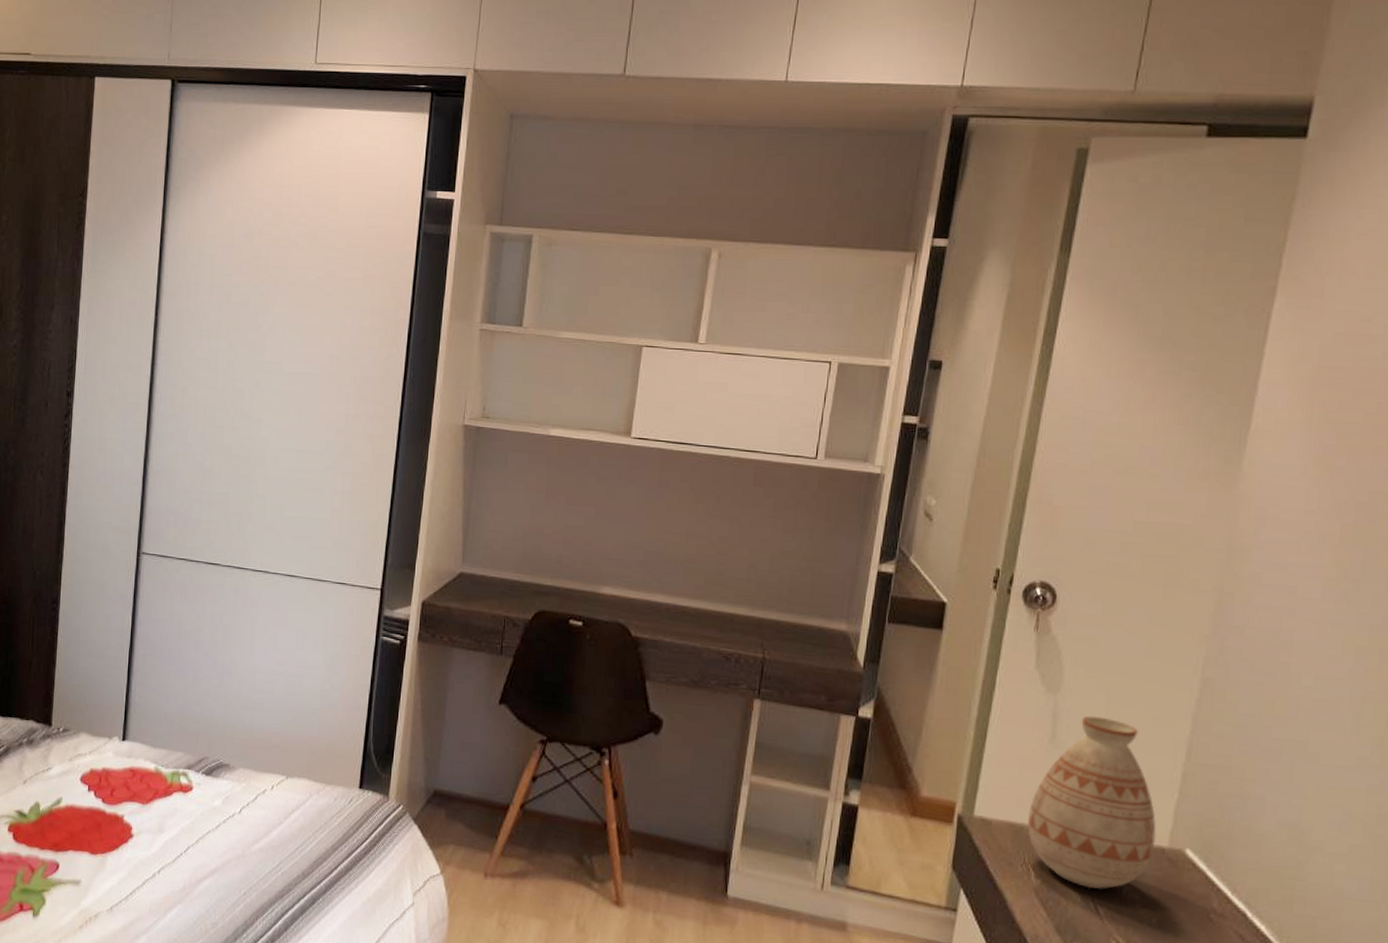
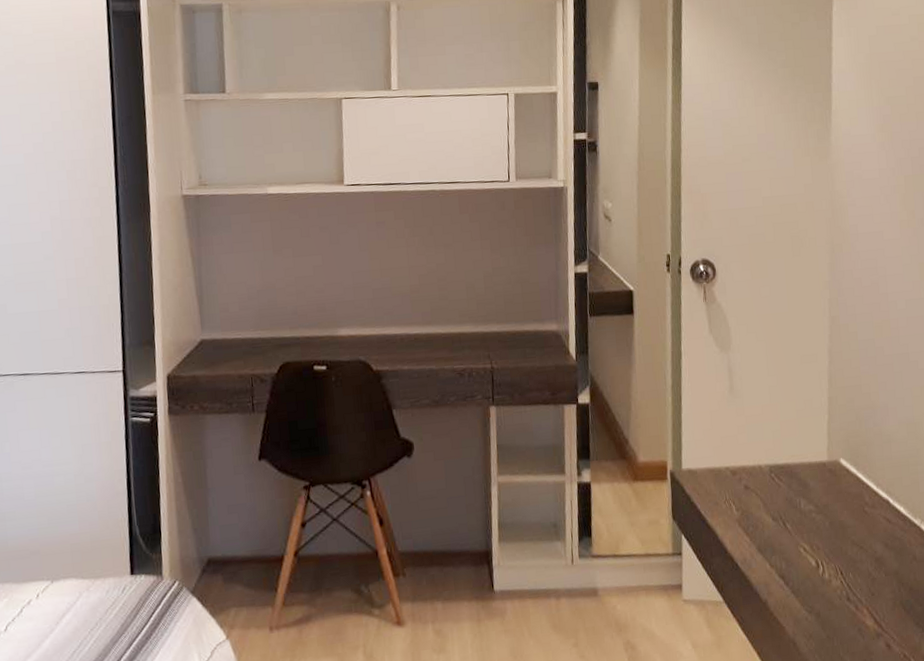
vase: present [1027,716,1156,889] -> none [723,364,818,510]

